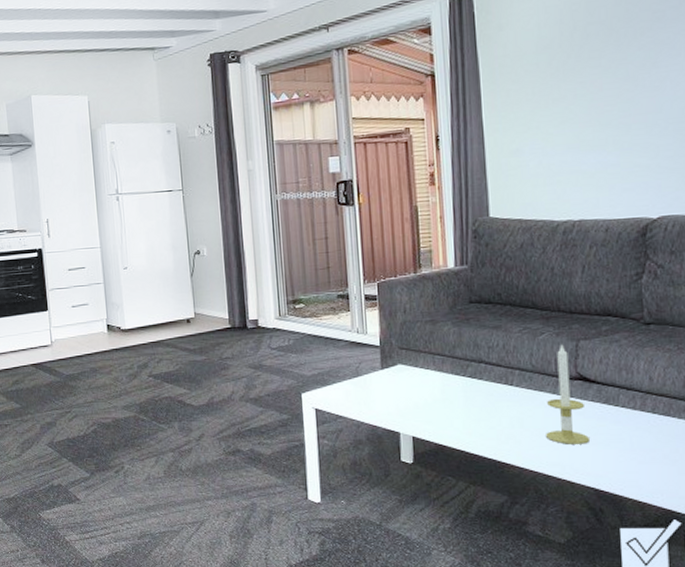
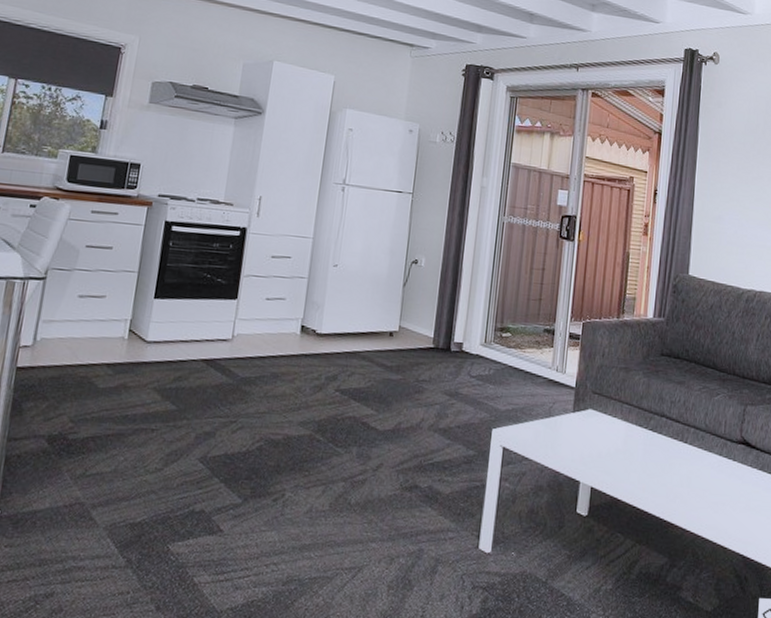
candle: present [546,344,591,445] -> none [709,407,745,509]

